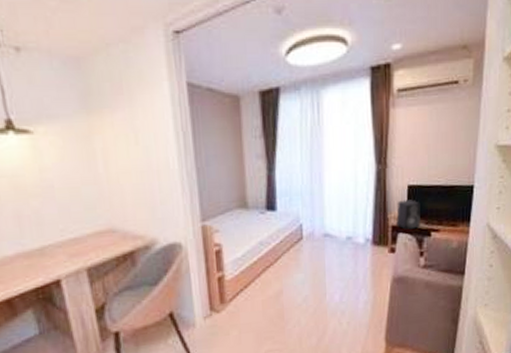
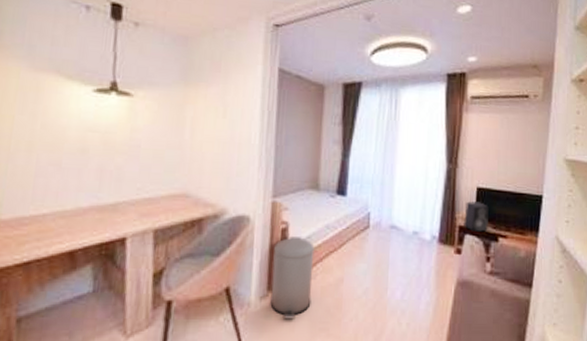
pedal bin: none [210,256,254,334] -> present [270,236,315,319]

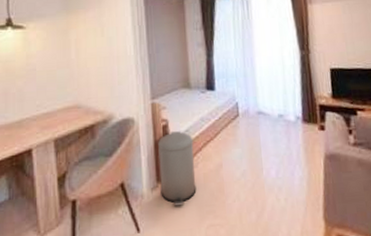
speaker: present [464,201,489,232] -> none [322,81,346,109]

